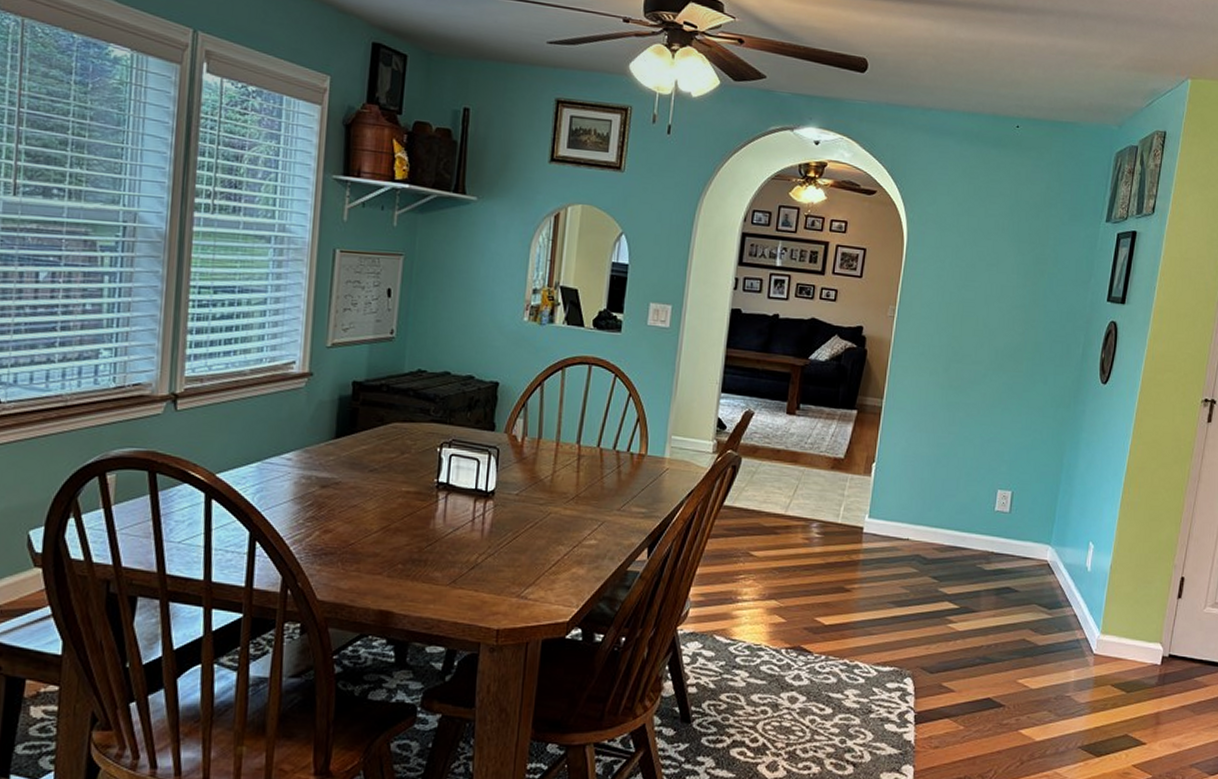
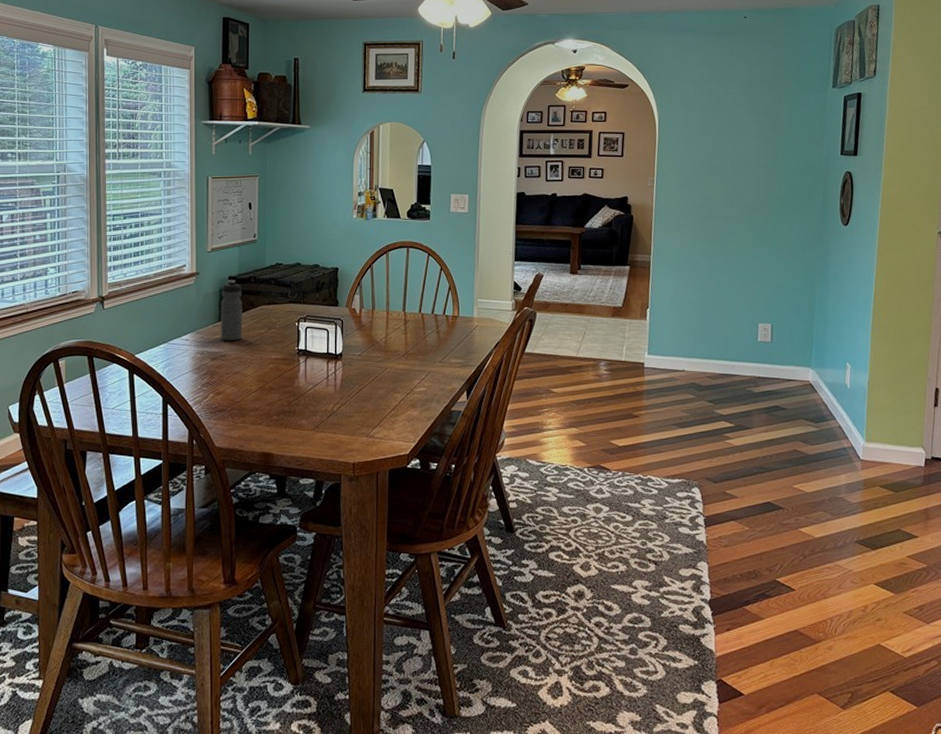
water bottle: none [335,386,370,465] -> present [220,280,242,341]

